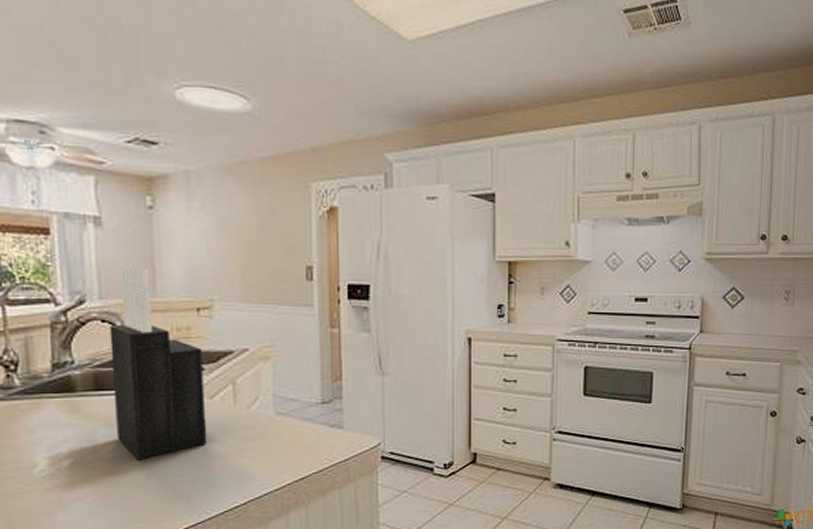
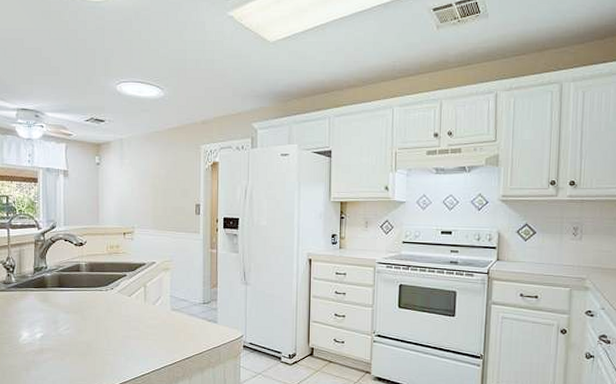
knife block: present [109,267,208,460] -> none [69,204,126,337]

